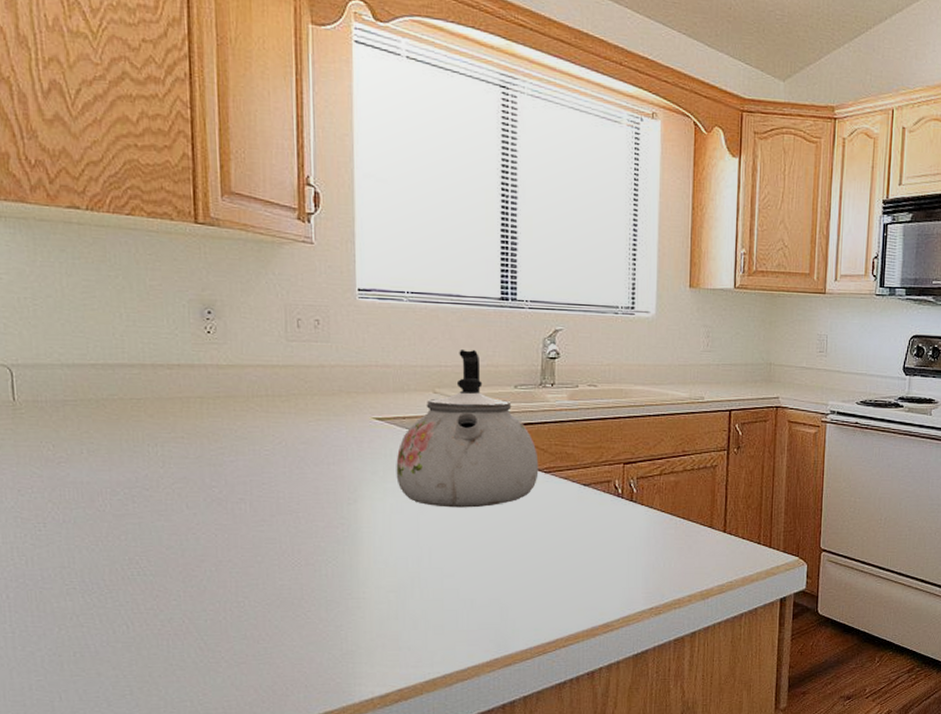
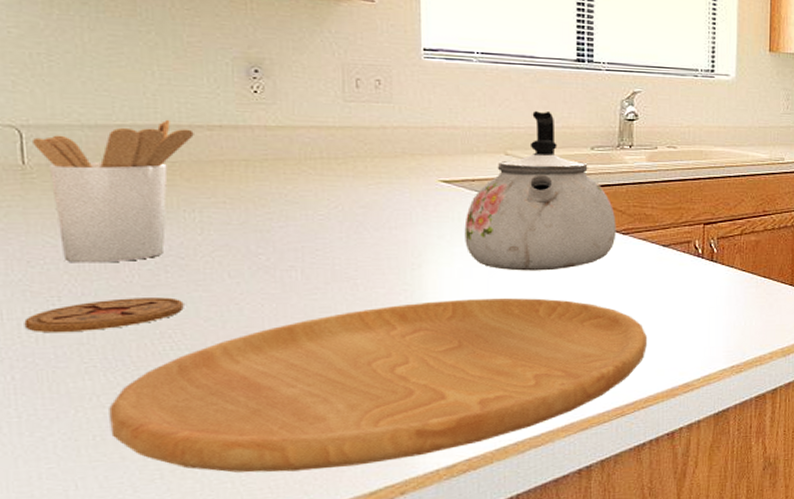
coaster: none [16,526,149,557] -> present [24,297,184,333]
utensil holder: none [22,358,156,493] -> present [33,119,194,263]
cutting board: none [86,534,568,694] -> present [109,298,647,473]

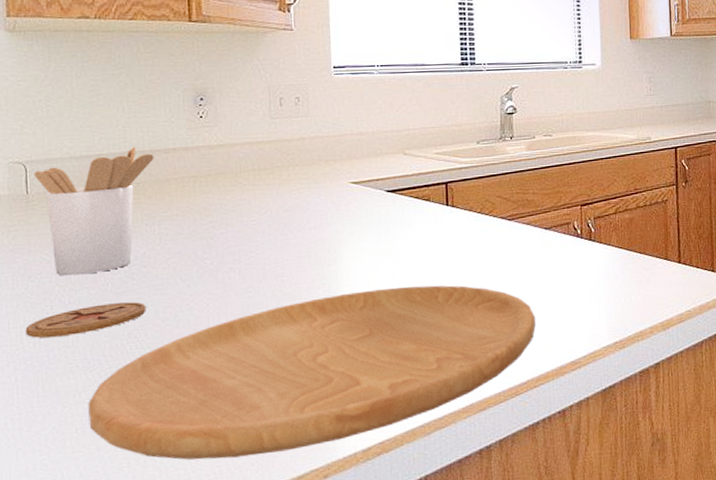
kettle: present [464,110,616,271] -> none [371,111,503,261]

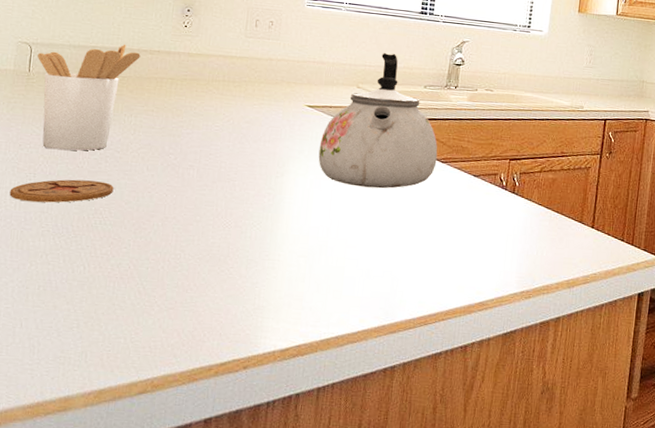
cutting board: present [88,285,536,460] -> none [50,205,453,339]
kettle: none [371,111,503,261] -> present [318,52,438,189]

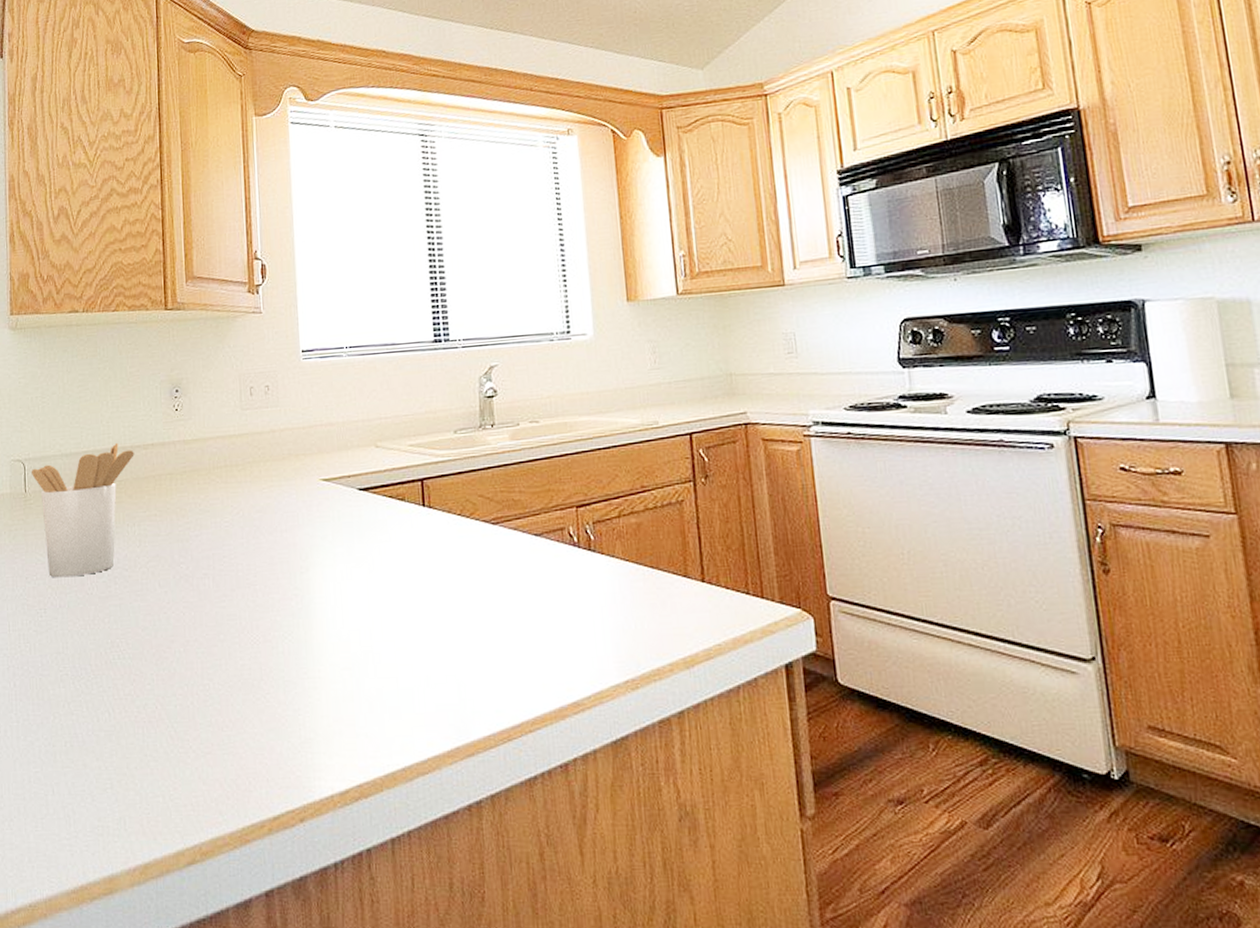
coaster: present [9,179,114,203] -> none [23,608,128,643]
kettle: present [318,52,438,189] -> none [343,397,486,571]

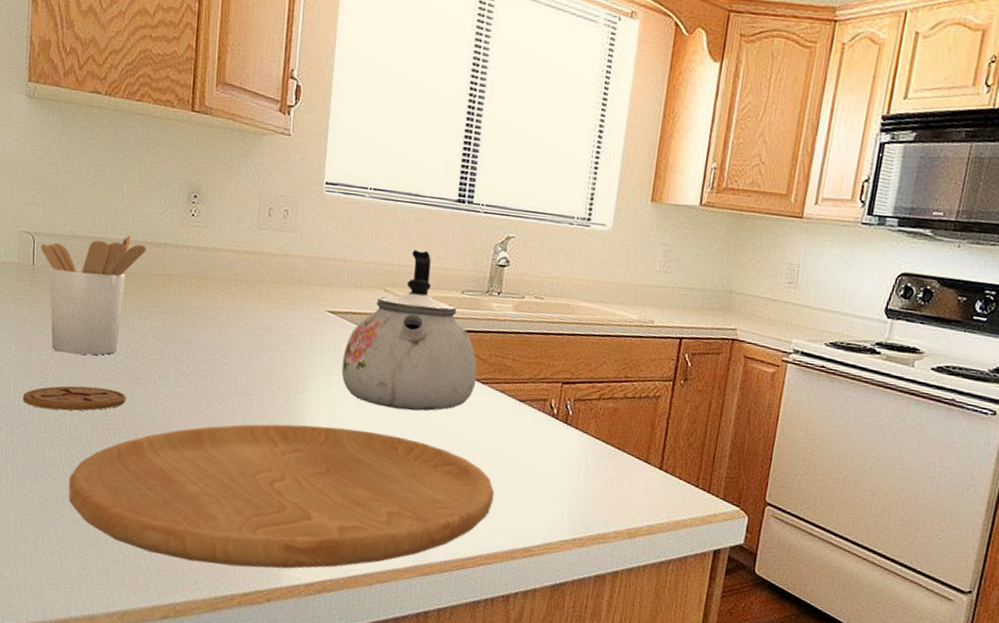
coaster: none [23,608,128,643] -> present [23,385,126,411]
cutting board: none [76,600,529,788] -> present [69,424,494,569]
kettle: none [343,397,486,571] -> present [341,249,478,411]

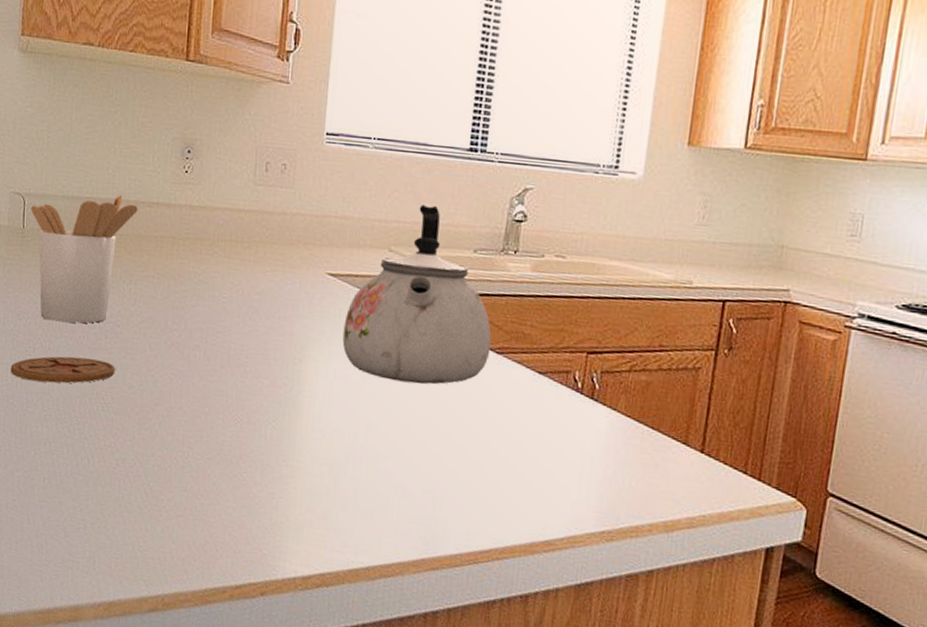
cutting board: present [69,424,494,569] -> none [55,398,510,560]

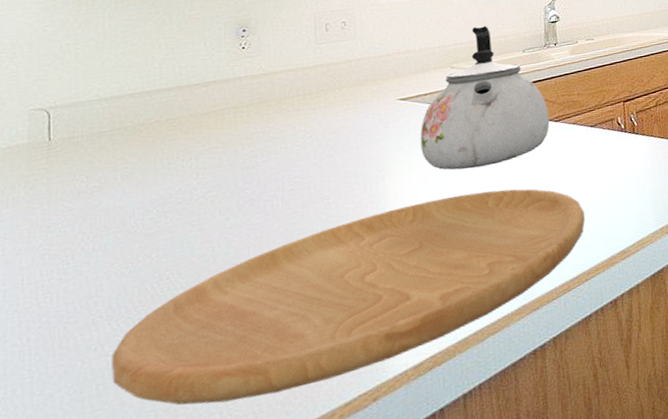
coaster: present [10,356,115,384] -> none [41,241,180,292]
utensil holder: present [31,194,138,324] -> none [59,82,192,223]
cutting board: none [55,398,510,560] -> present [112,189,585,406]

